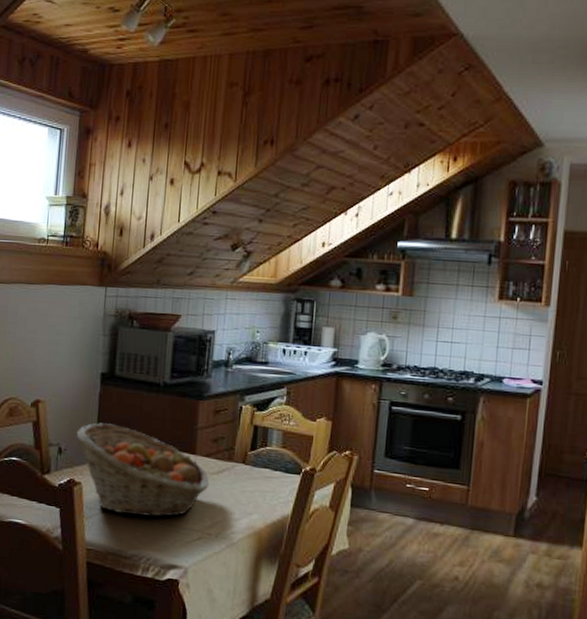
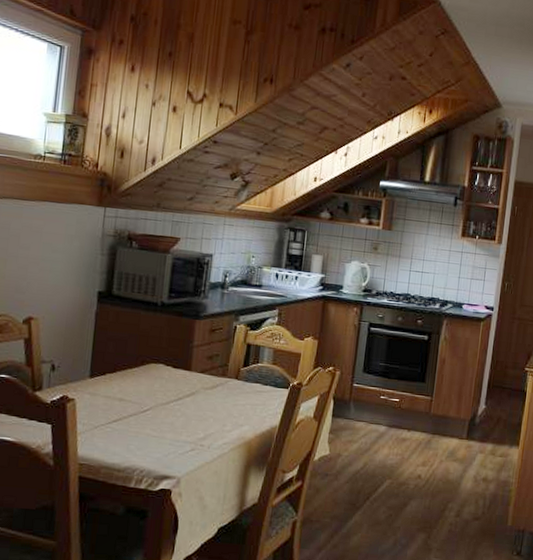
fruit basket: present [76,423,210,517] -> none [70,340,204,431]

